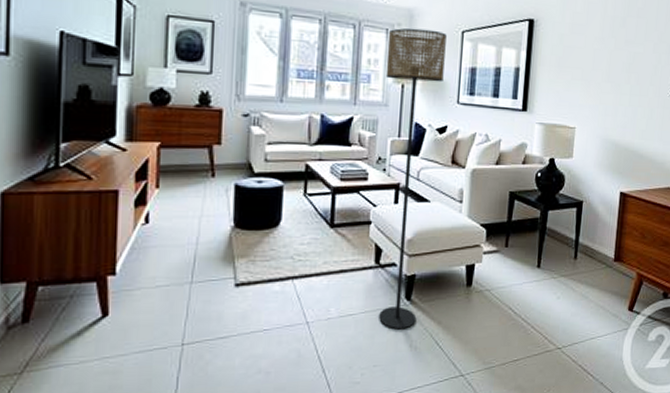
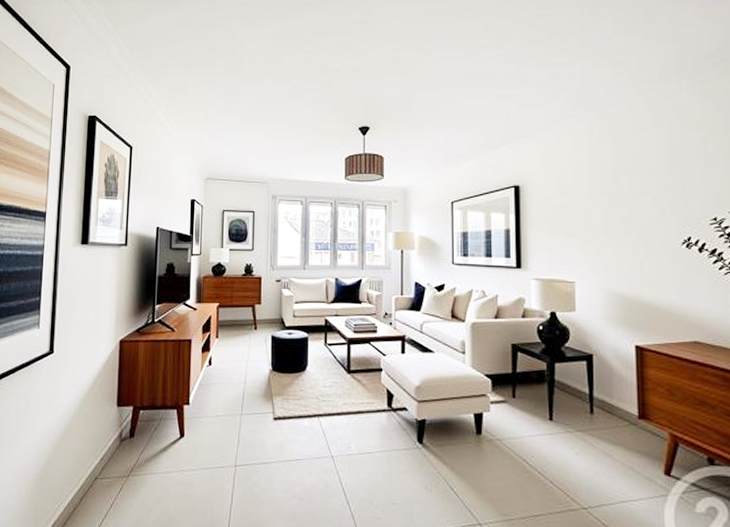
floor lamp: present [379,28,447,330] -> none [387,203,438,471]

